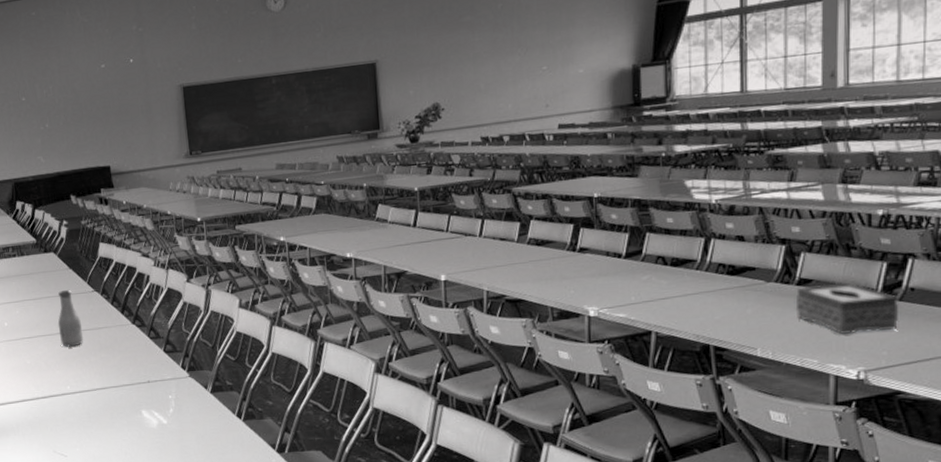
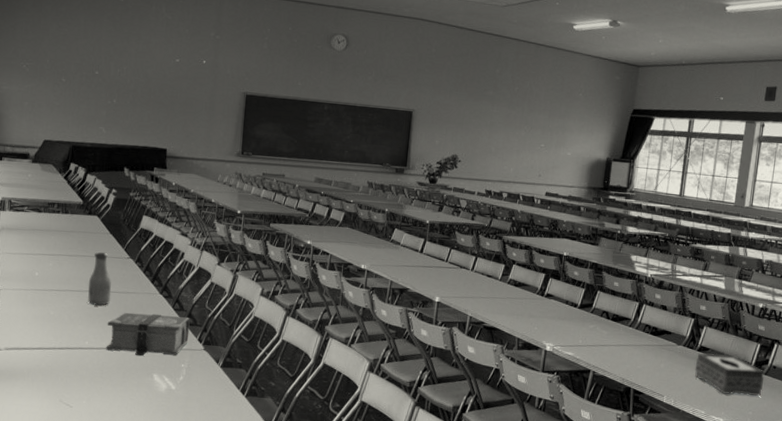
bible: none [84,345,171,394] -> present [106,312,190,356]

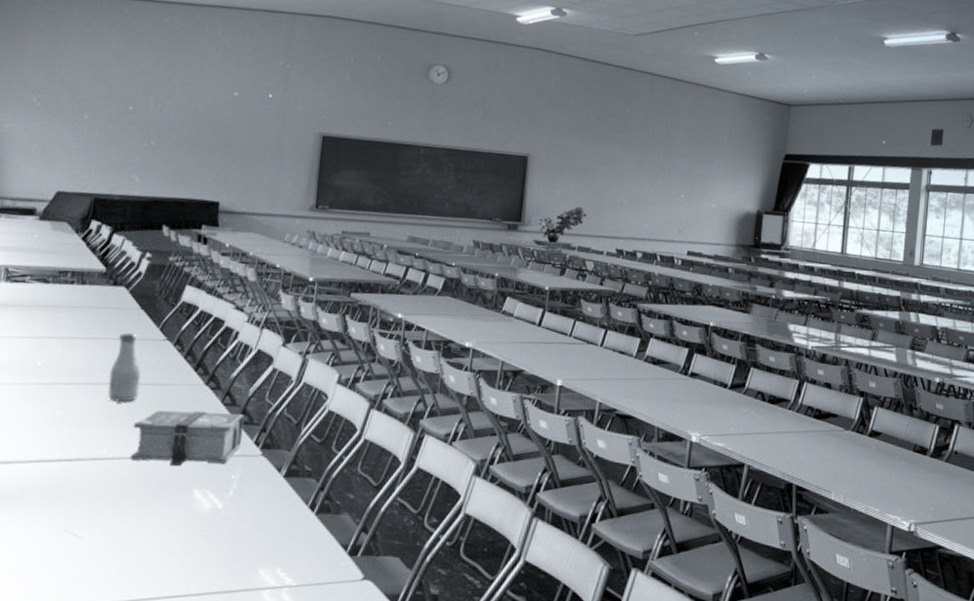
tissue box: present [694,353,765,397] -> none [866,438,946,489]

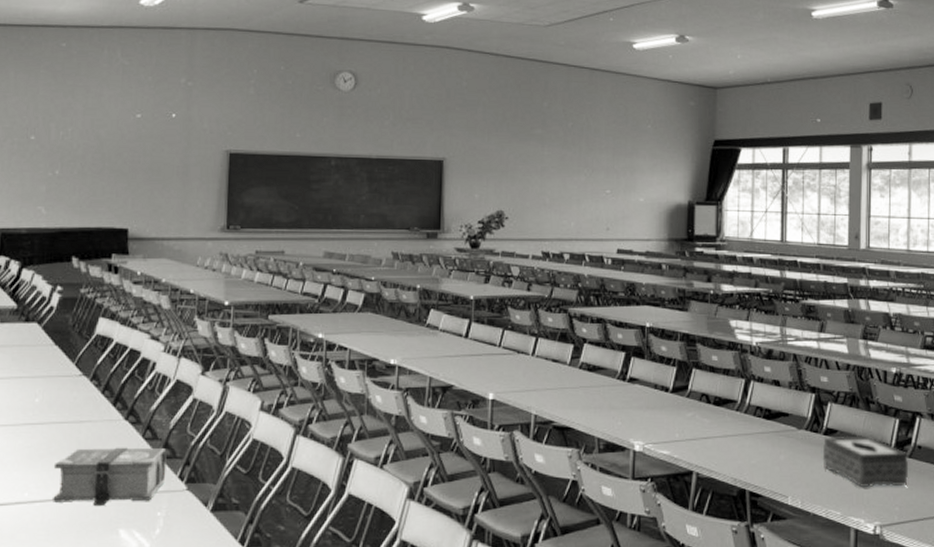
bottle: present [108,333,141,403] -> none [26,371,59,444]
tissue box: none [866,438,946,489] -> present [822,435,909,488]

